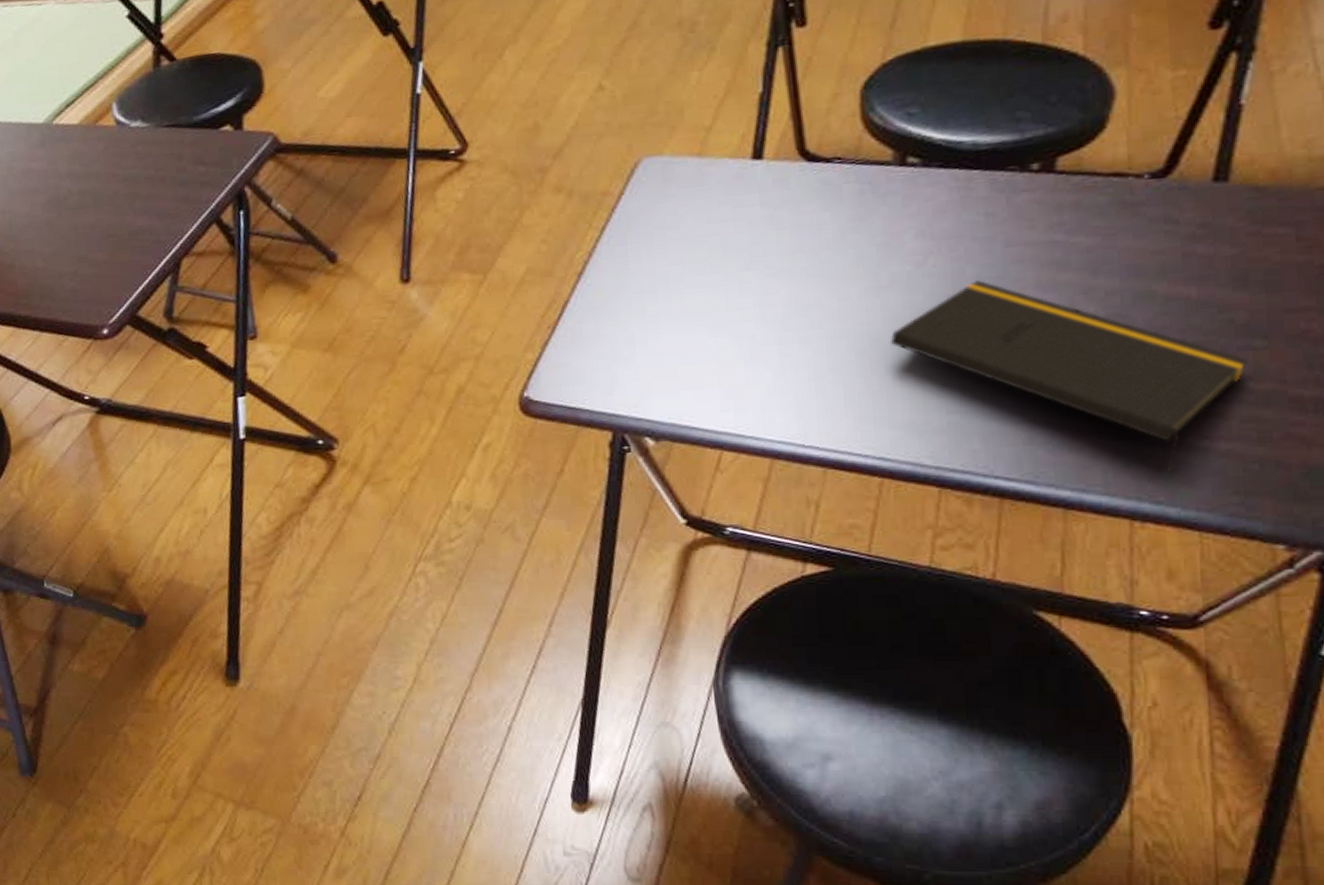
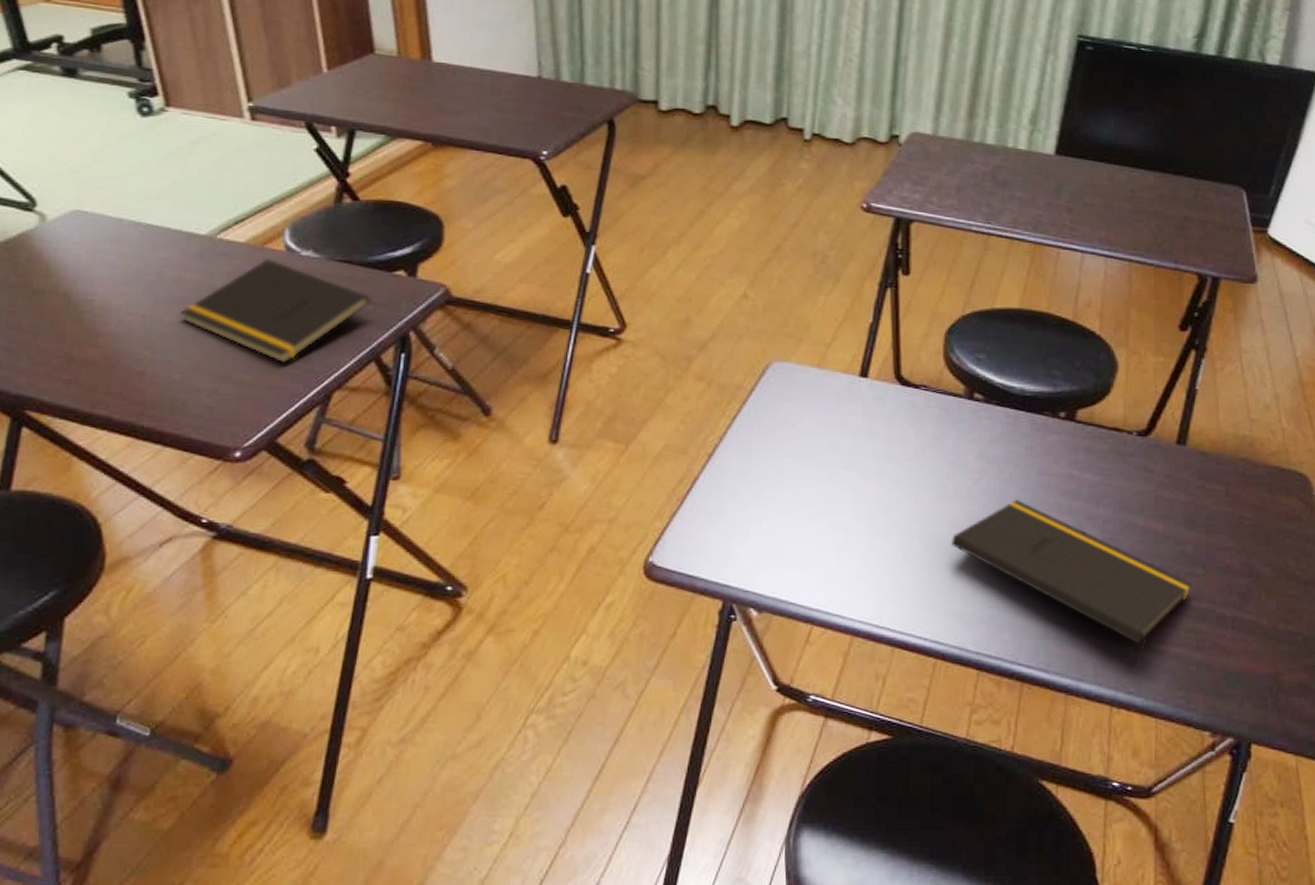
notepad: none [33,134,203,238] -> present [179,257,371,364]

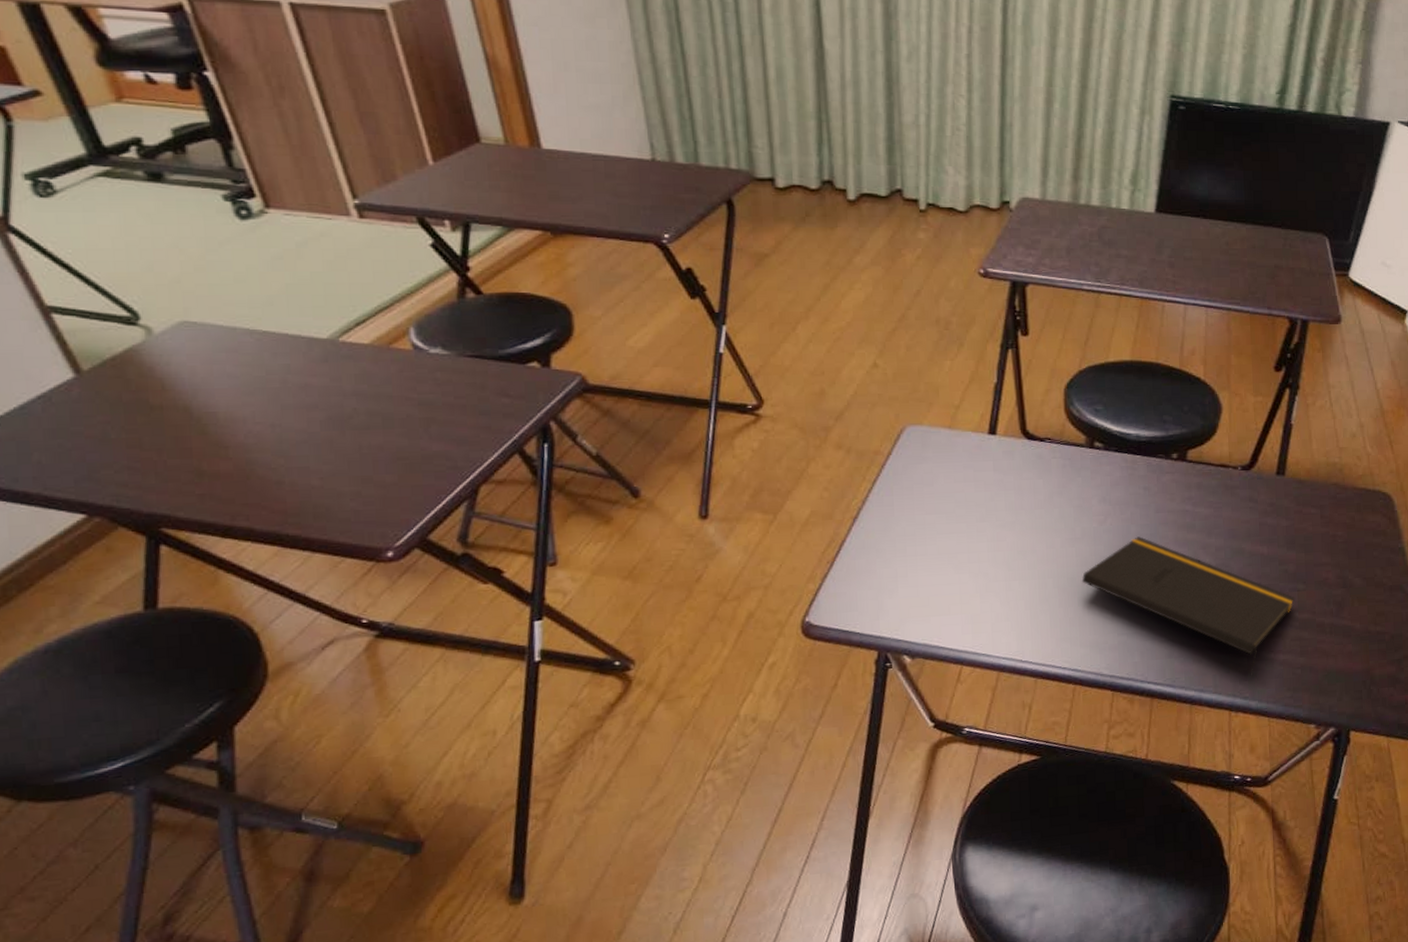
notepad: present [179,257,371,364] -> none [310,357,507,462]

